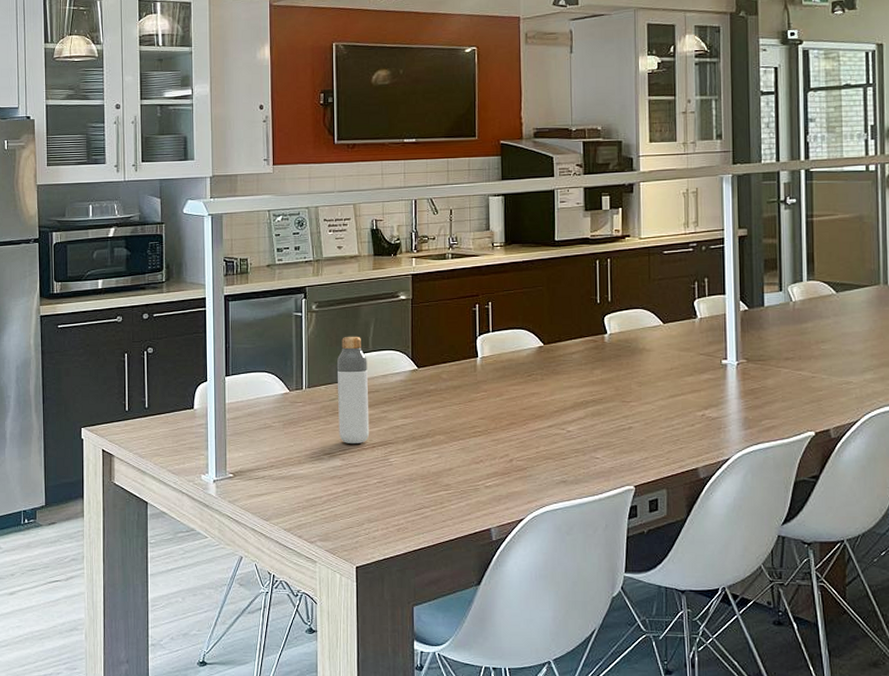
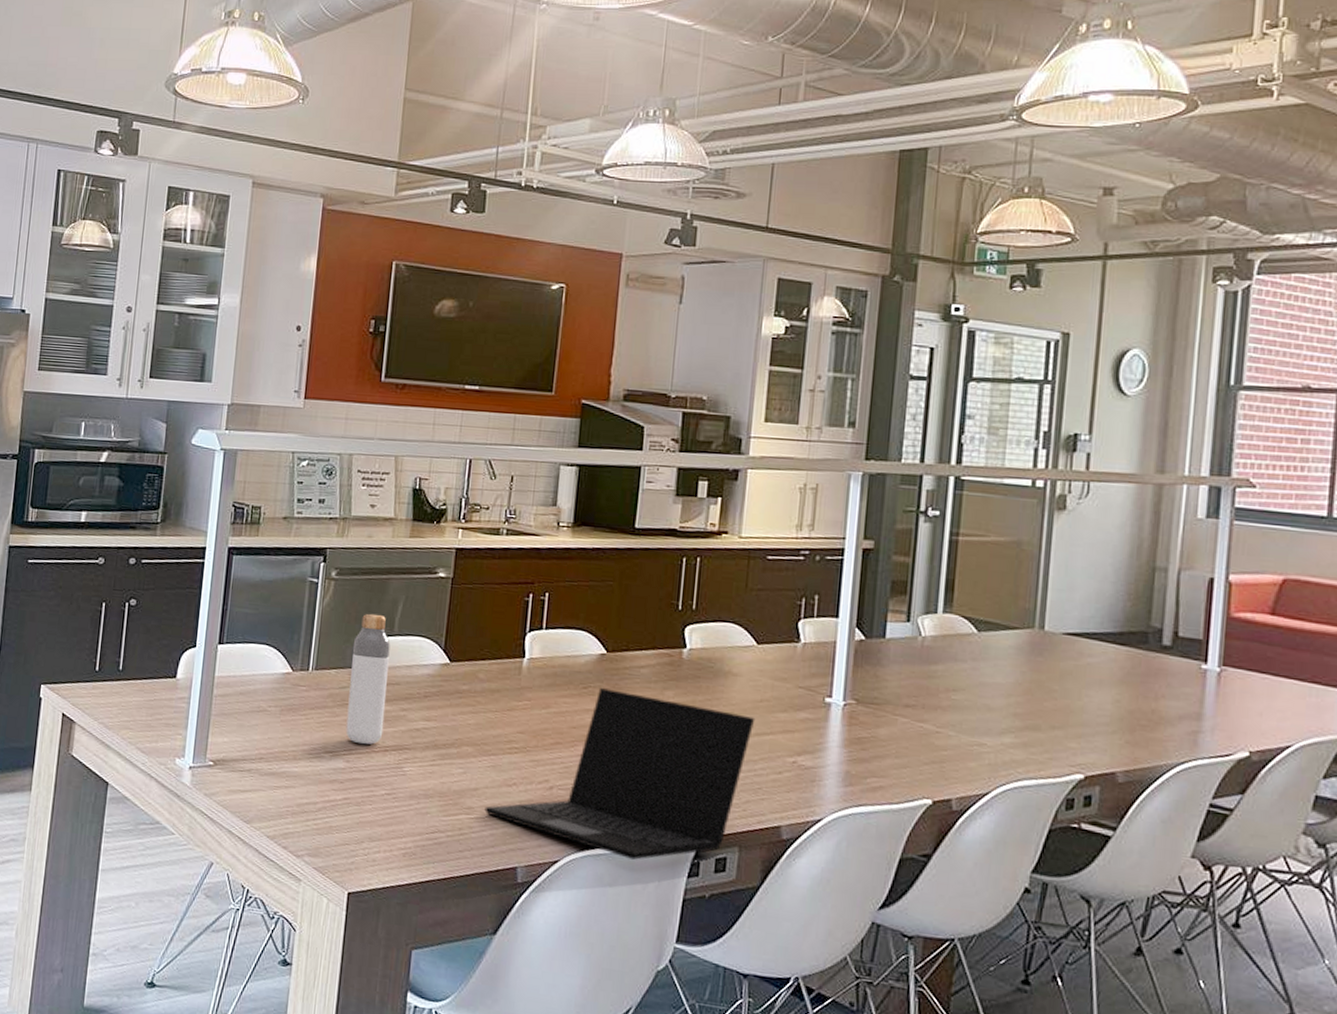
laptop: none [459,374,669,510] -> present [484,688,756,860]

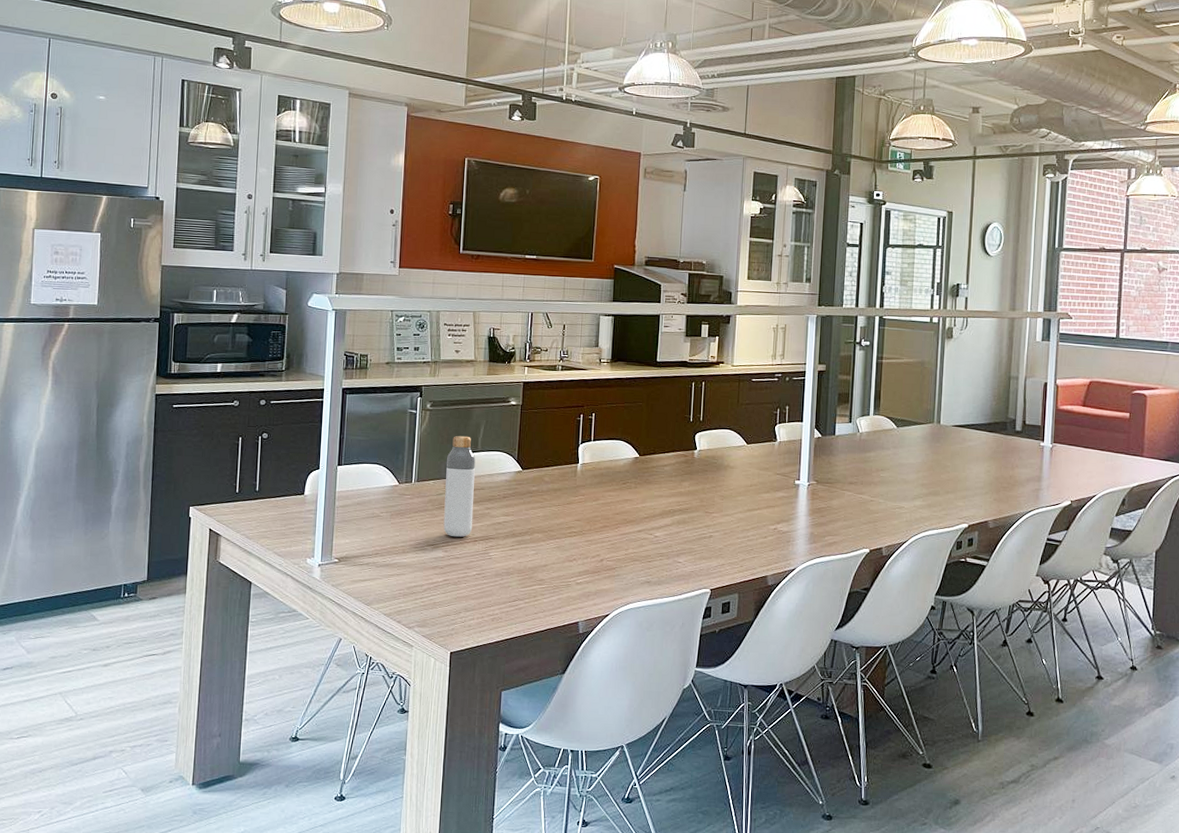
laptop: present [484,688,756,860] -> none [553,483,747,609]

